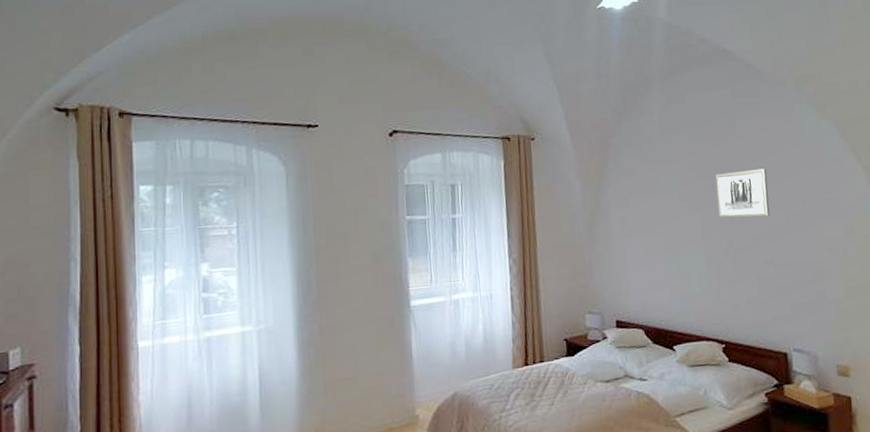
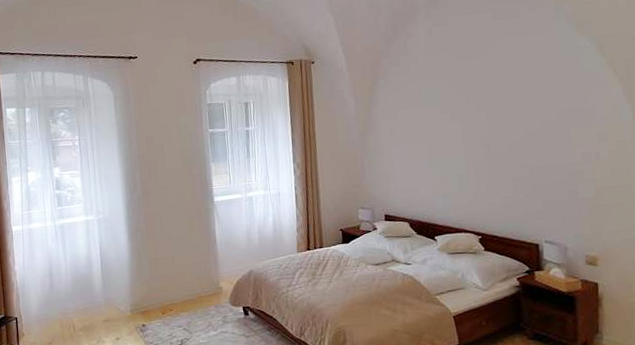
wall art: present [715,168,770,219] -> none [475,82,527,128]

